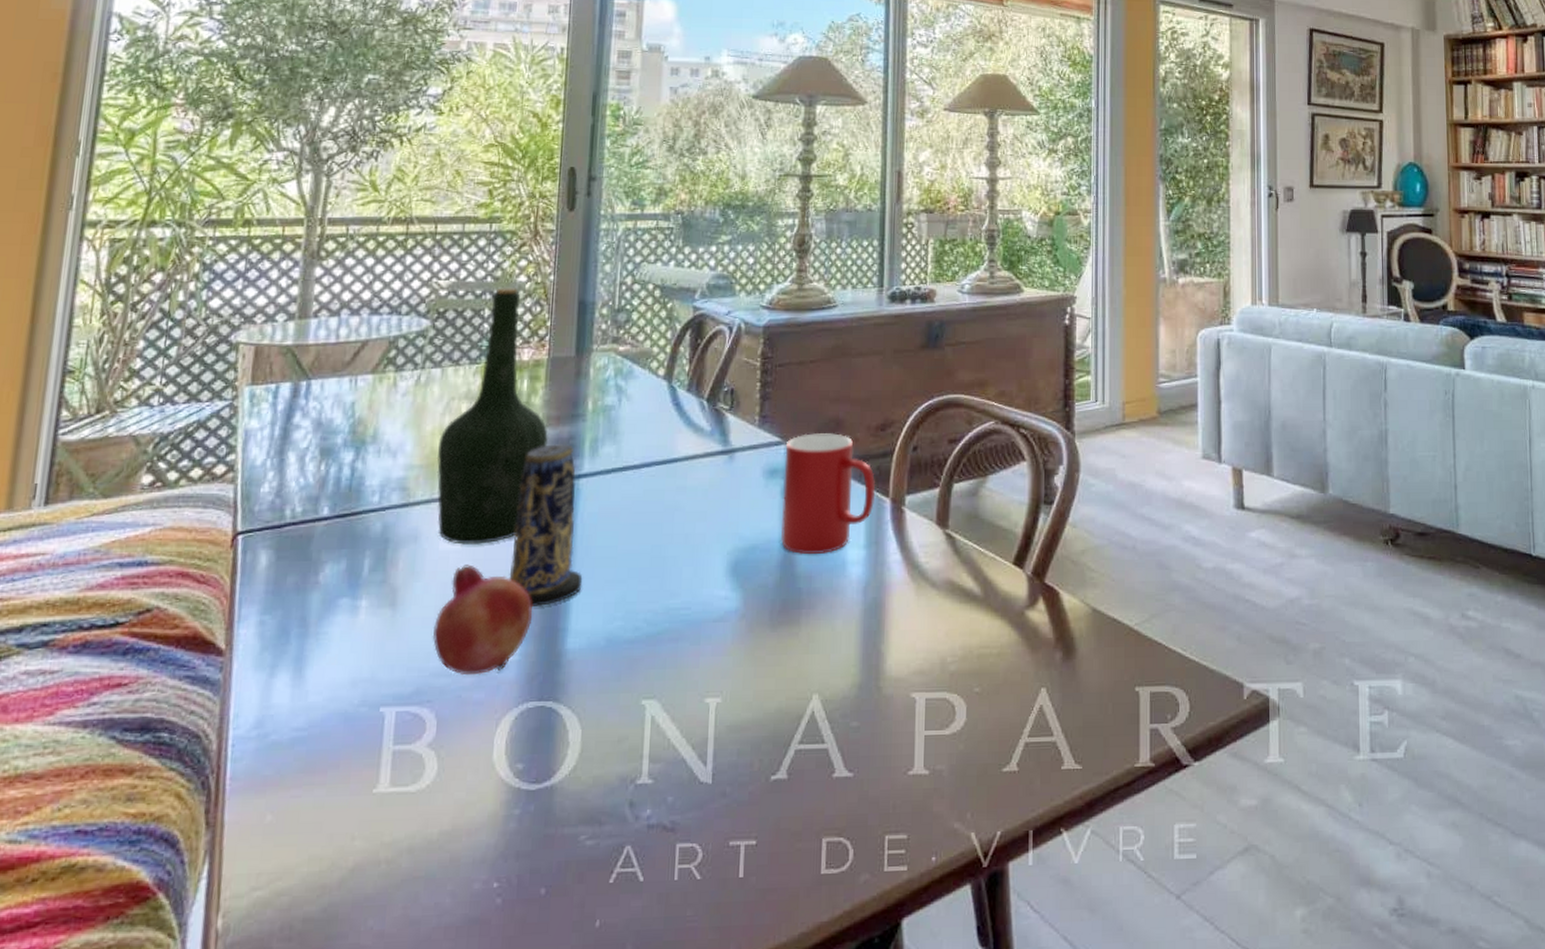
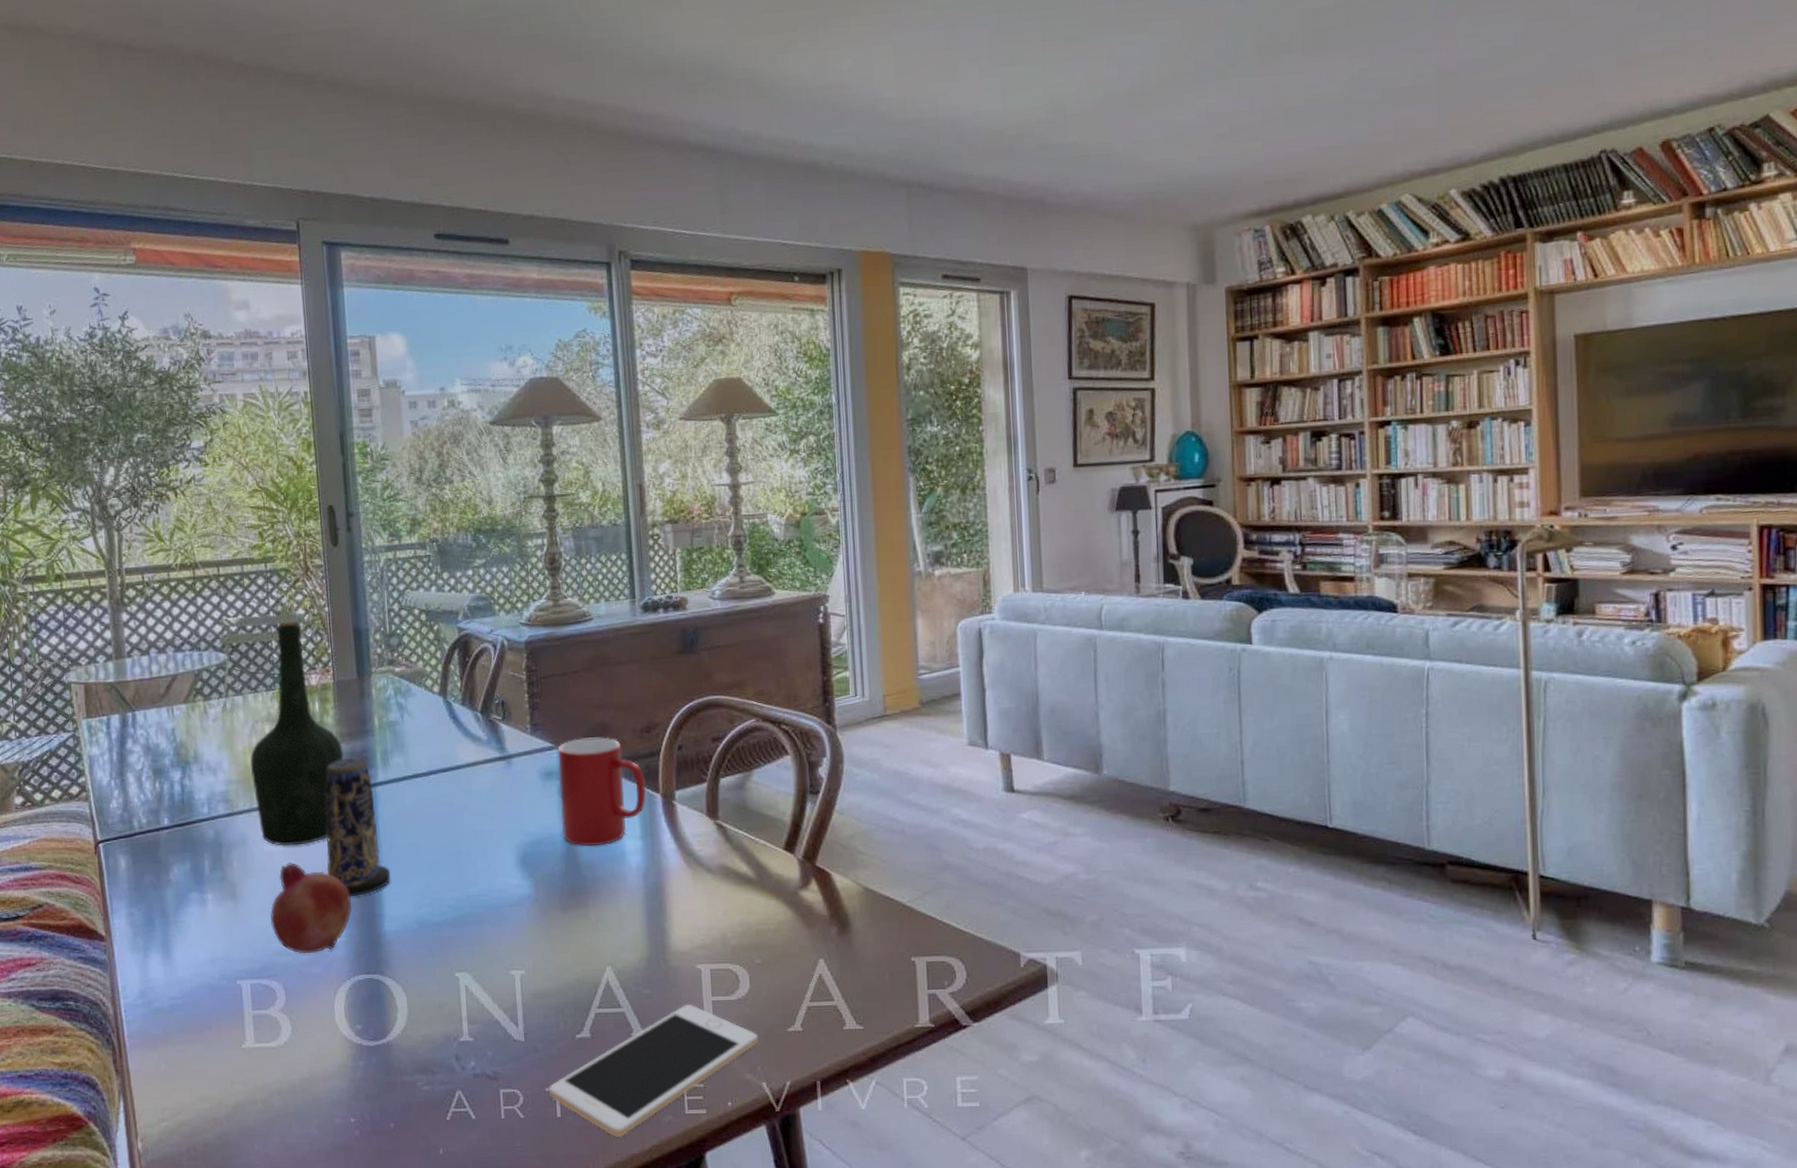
cell phone: none [733,739,971,901] -> present [549,1004,759,1137]

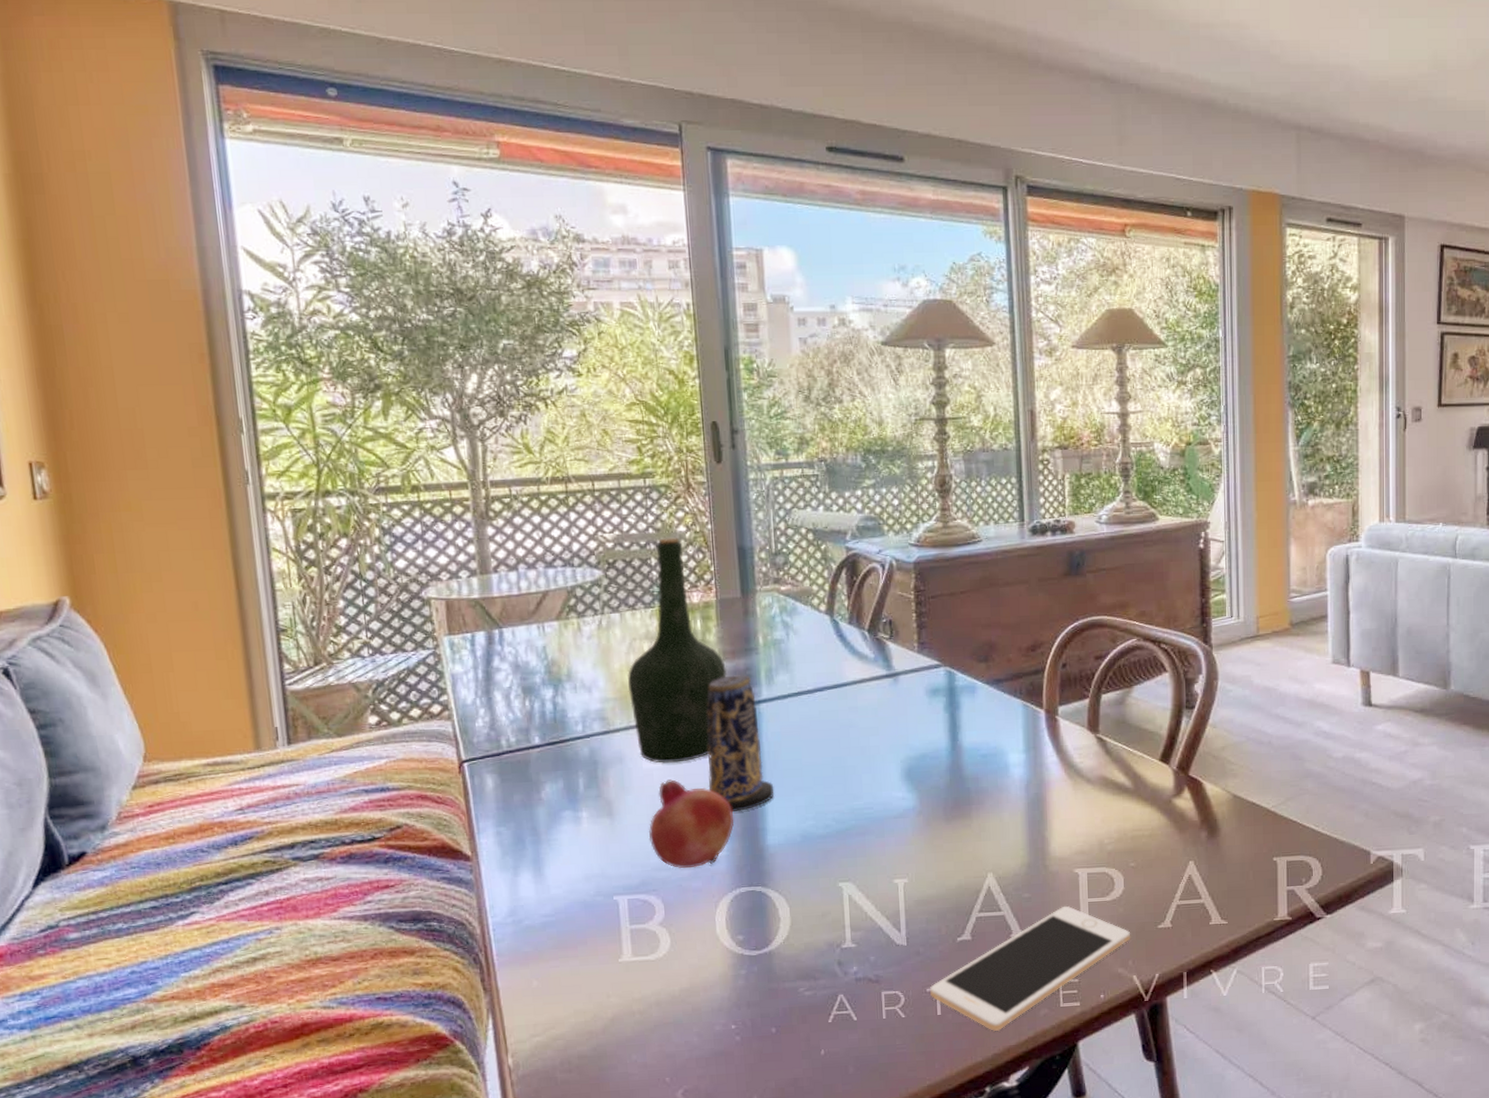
cup: present [557,737,646,847] -> none [944,655,1031,760]

